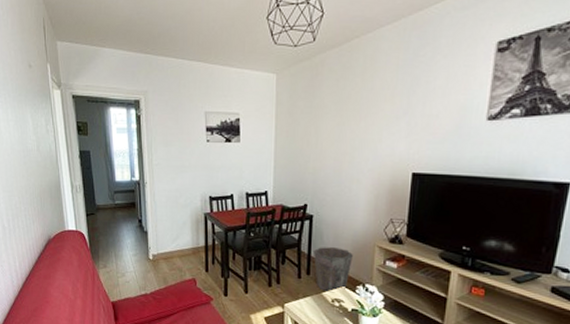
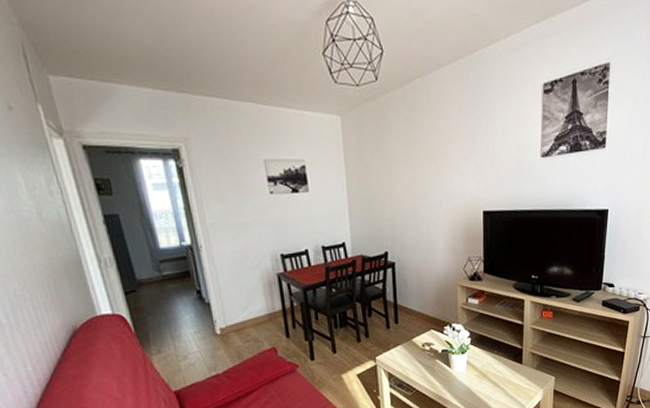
waste bin: present [314,247,353,293] -> none [400,292,438,338]

